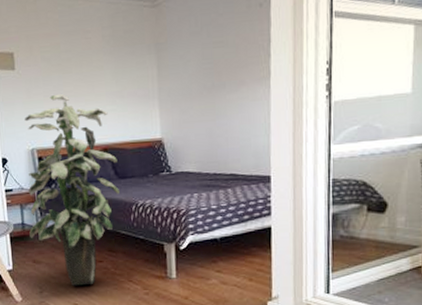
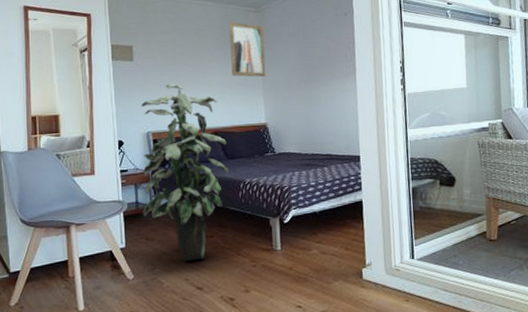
wall art: none [120,20,163,85] -> present [229,22,266,77]

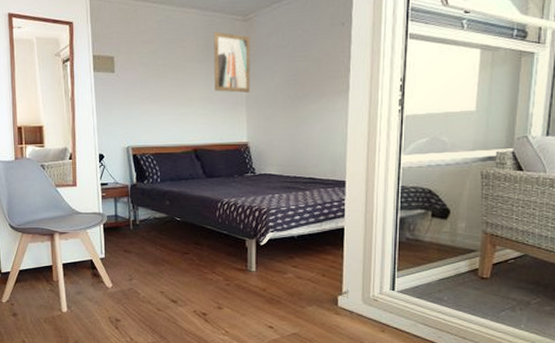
indoor plant: present [141,83,230,261] -> none [122,96,208,275]

